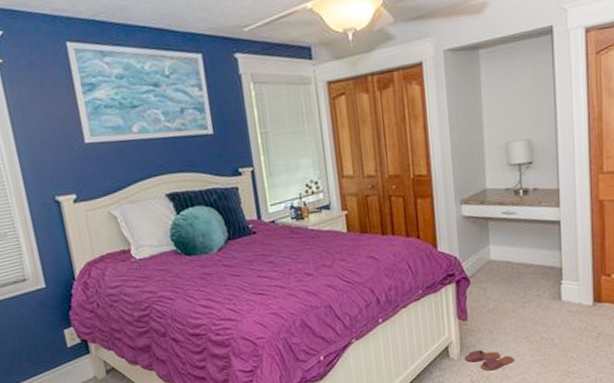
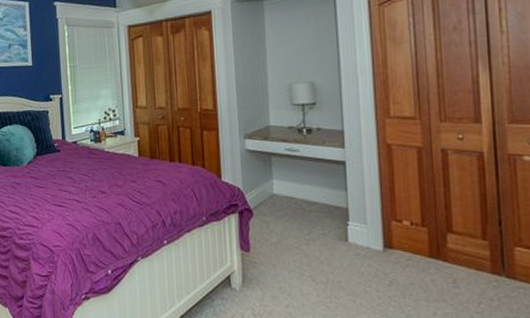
slippers: present [464,349,514,371] -> none [246,283,298,307]

